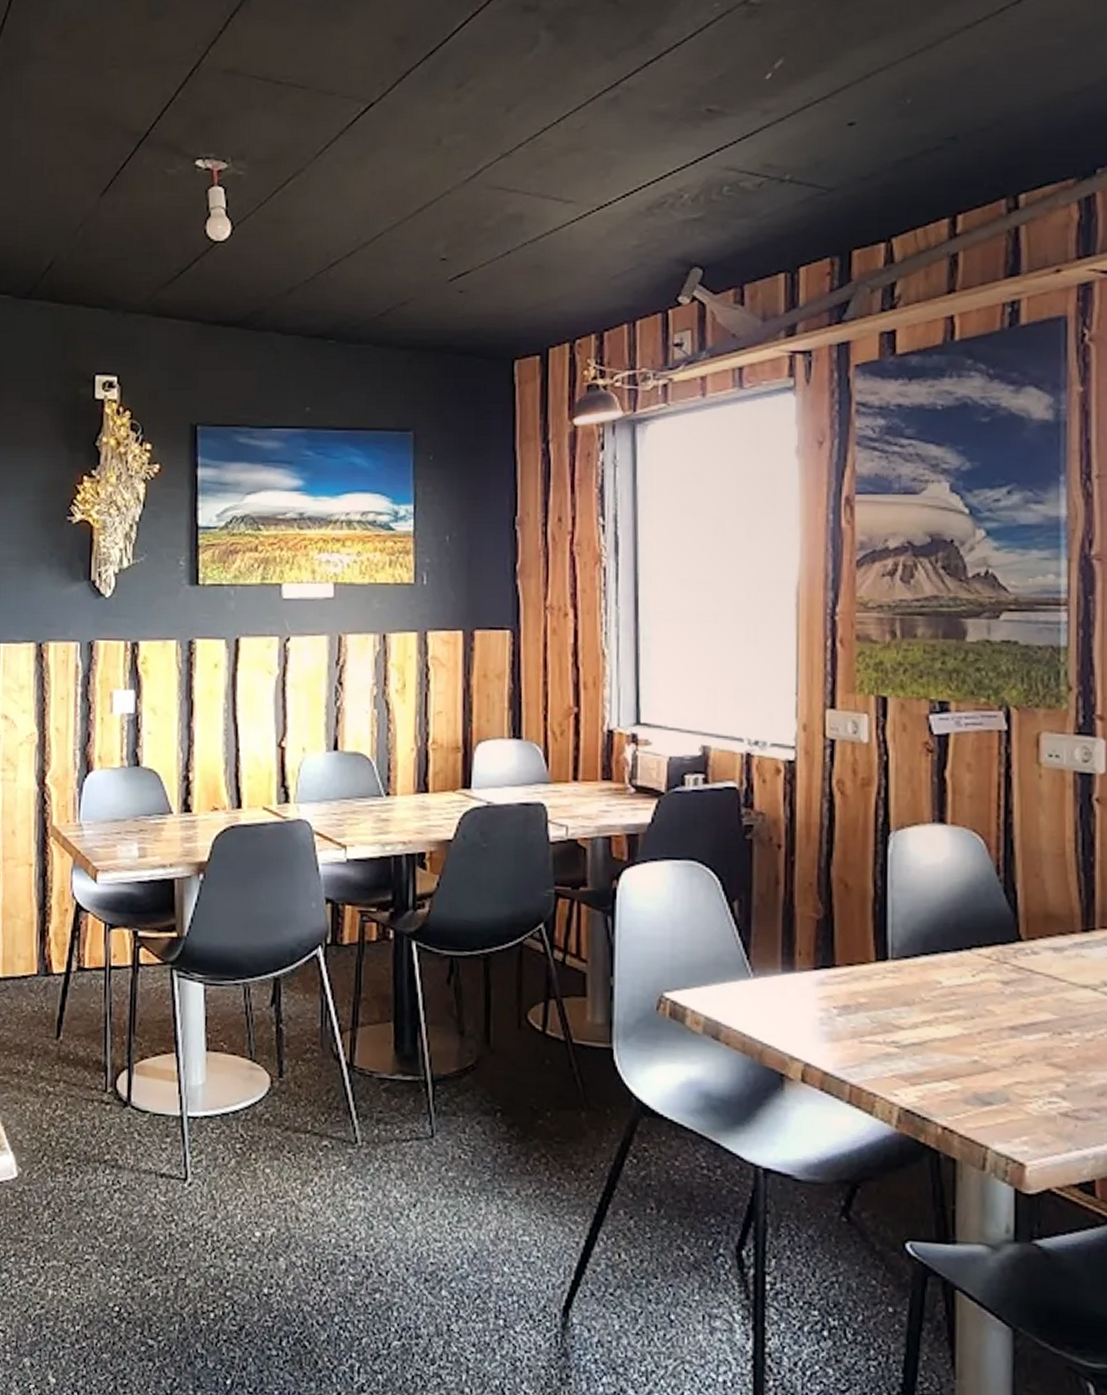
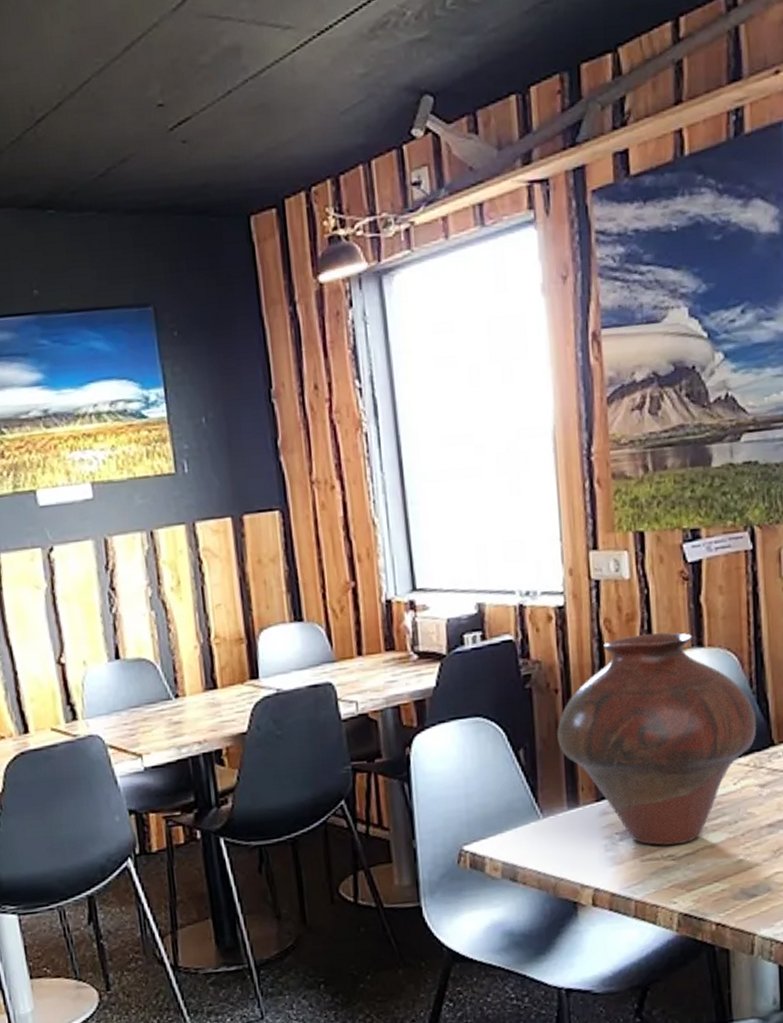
vase: none [777,801,1002,1032] -> present [557,632,757,846]

